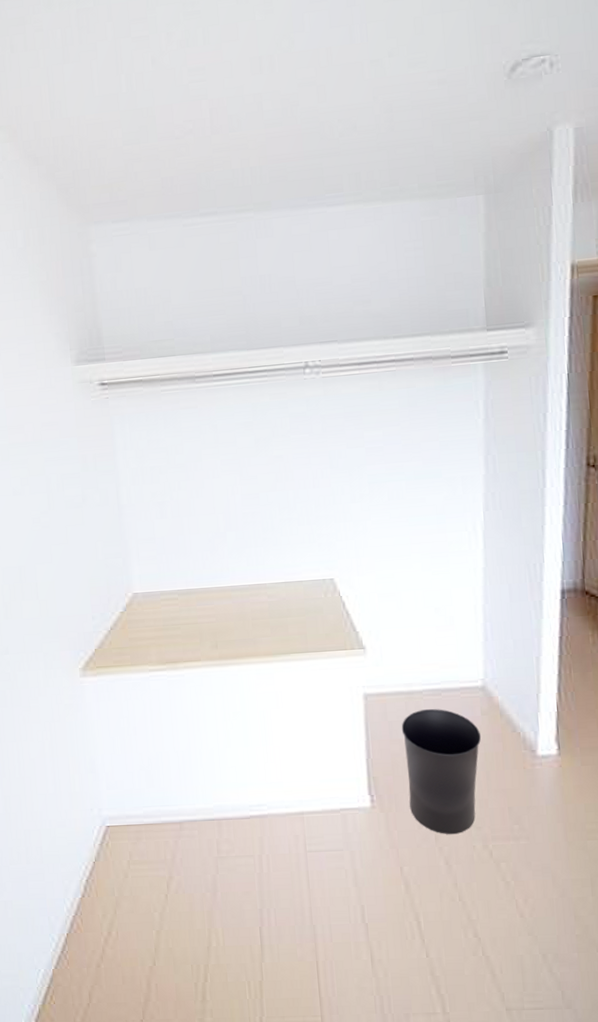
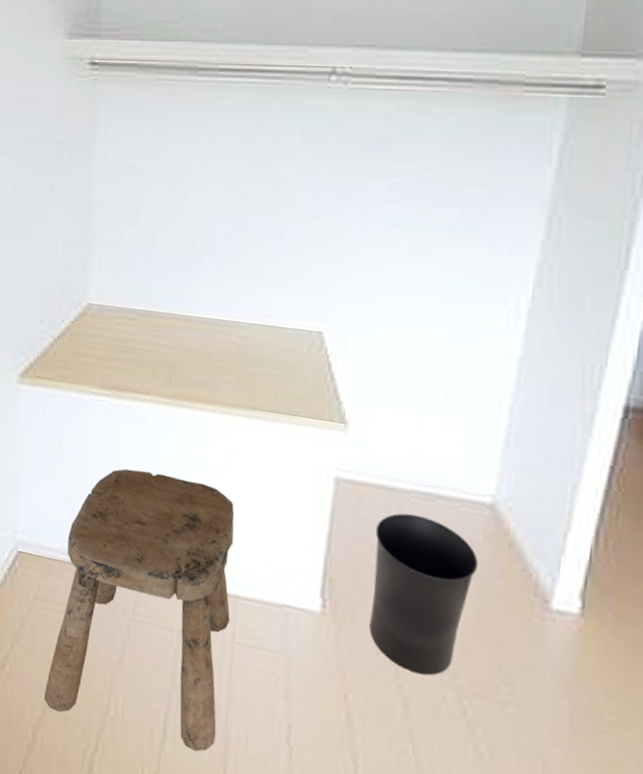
stool: none [149,725,305,958] -> present [44,468,235,752]

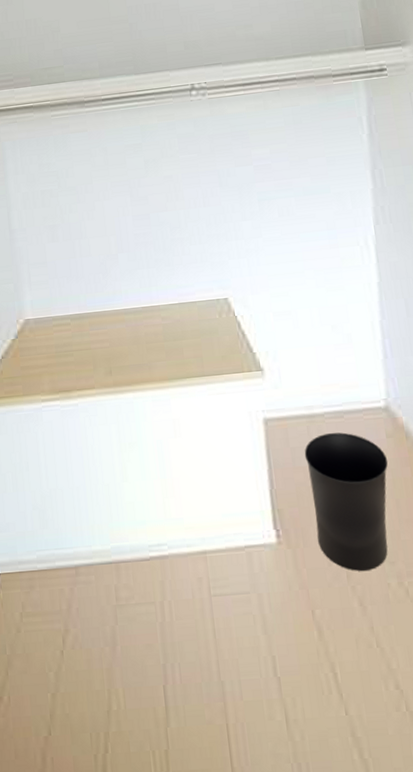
stool: present [44,468,235,752] -> none [43,456,213,726]

